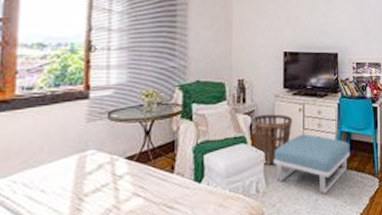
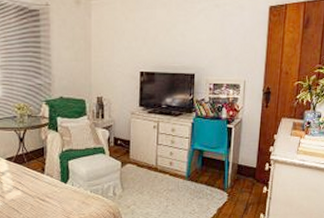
basket: present [253,114,292,166] -> none [111,129,147,174]
footstool: present [274,134,350,194] -> none [129,149,201,202]

